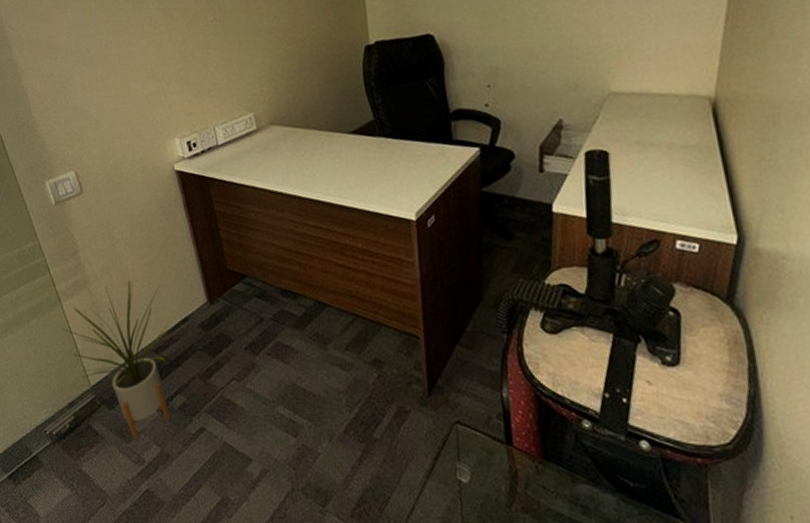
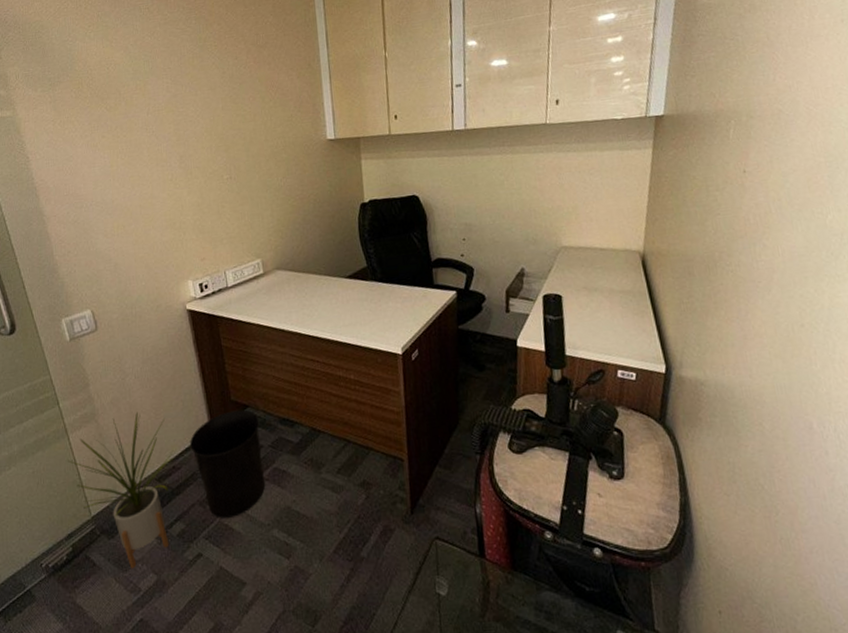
waste bin: none [185,280,268,393] -> present [189,410,266,518]

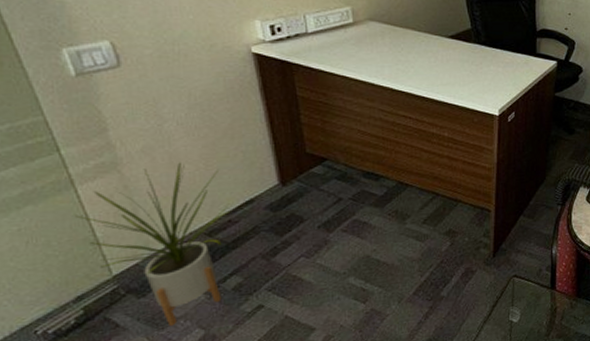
waste bin: present [189,410,266,518] -> none [250,163,343,270]

